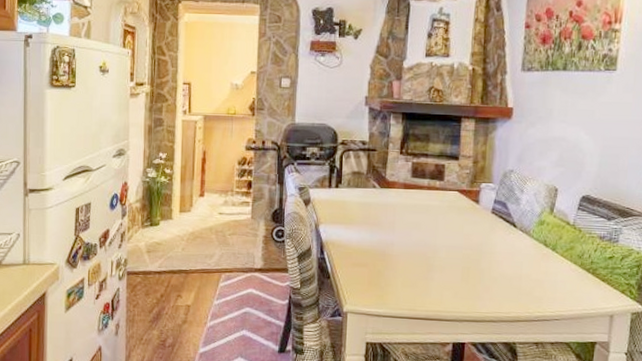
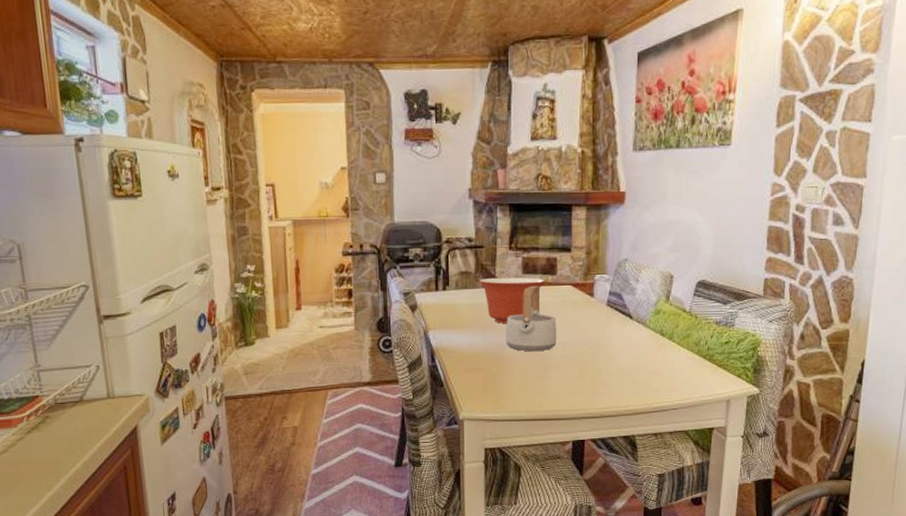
mixing bowl: none [370,179,433,224] -> present [479,277,546,324]
teapot: none [392,189,442,252] -> present [506,285,557,352]

